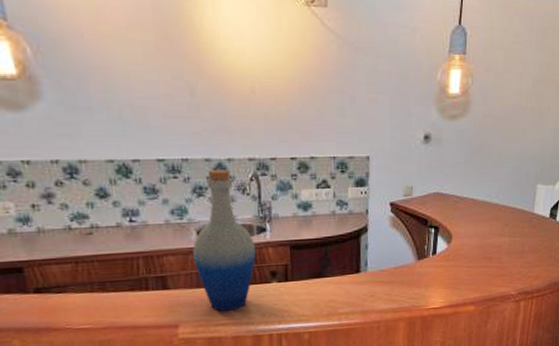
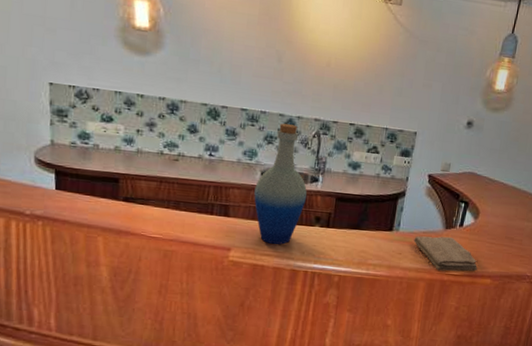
washcloth: none [385,267,459,307] -> present [414,236,478,272]

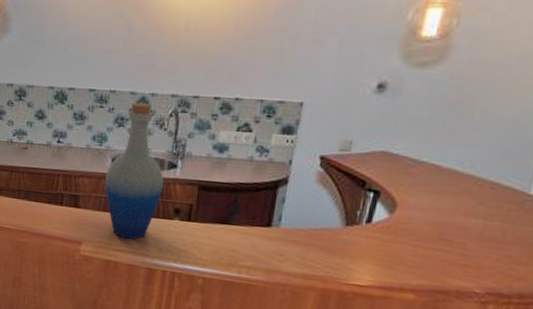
washcloth: present [414,236,478,272] -> none [300,233,395,283]

